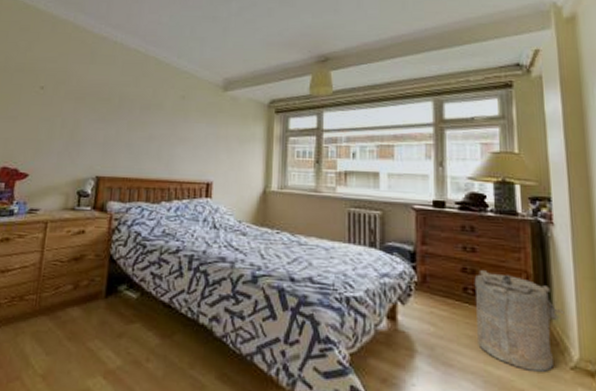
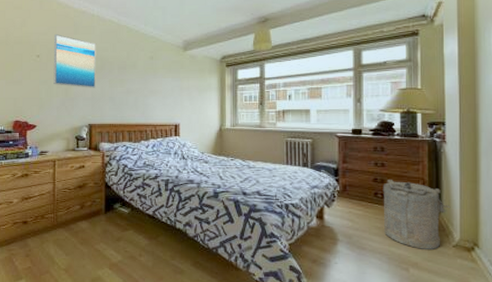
wall art: none [57,62,117,131] -> present [53,34,97,88]

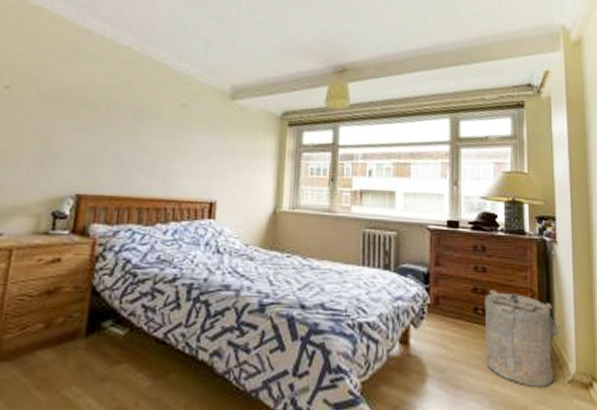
wall art: present [53,34,97,88] -> none [26,58,104,141]

